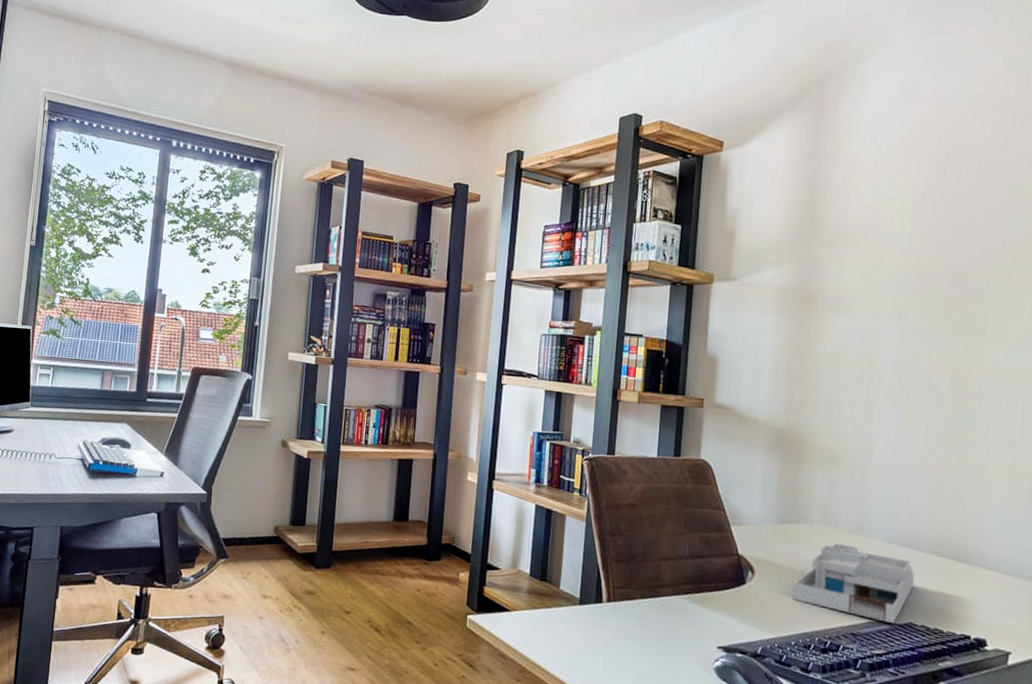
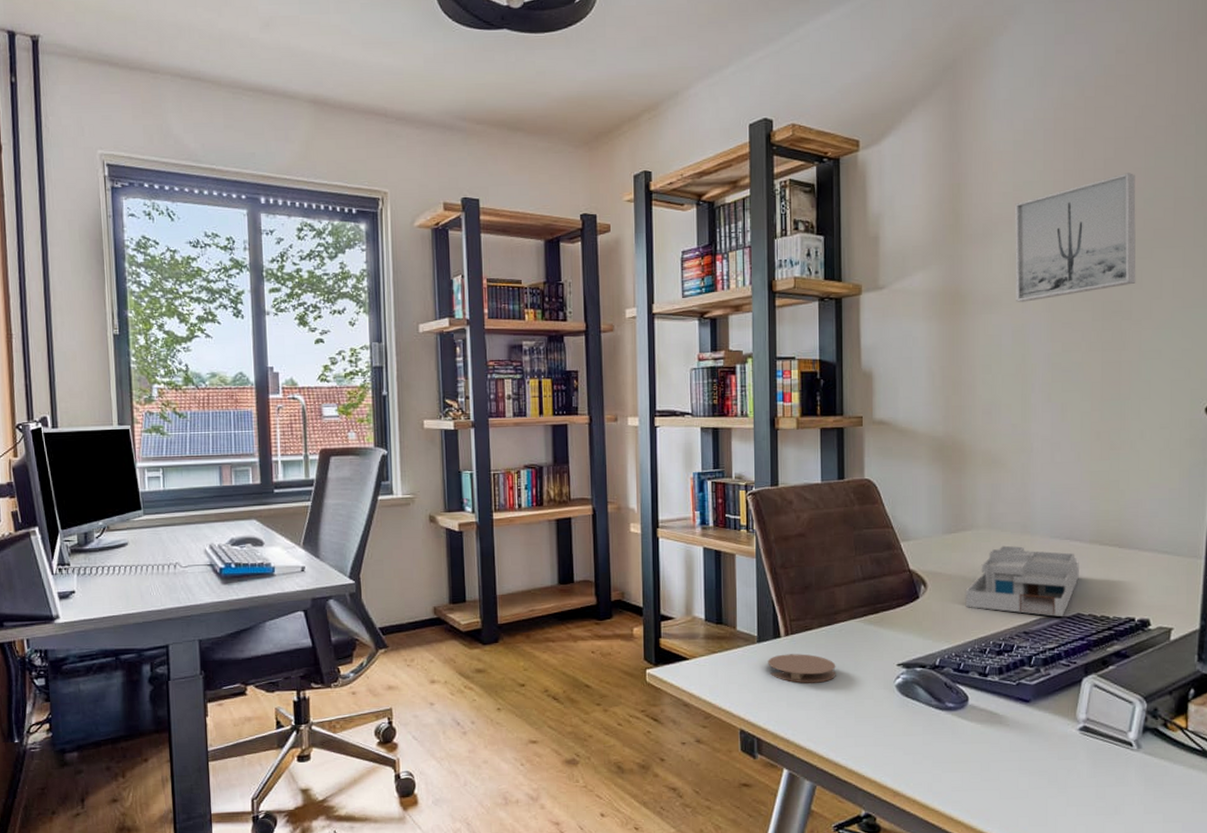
coaster: none [587,619,655,654] -> present [768,654,836,683]
wall art: none [867,196,997,308] -> present [1015,173,1136,302]

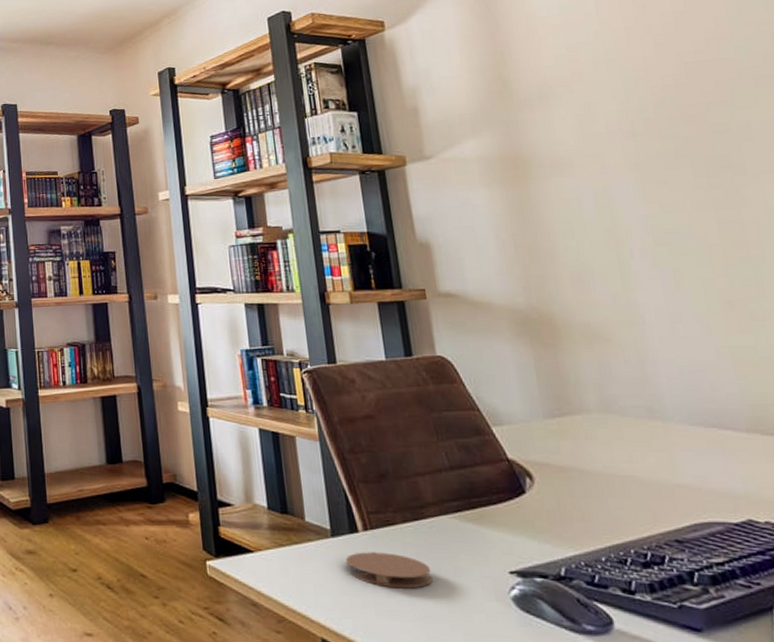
desk organizer: present [965,545,1079,618] -> none [585,433,741,524]
wall art: present [1015,173,1136,302] -> none [572,23,744,163]

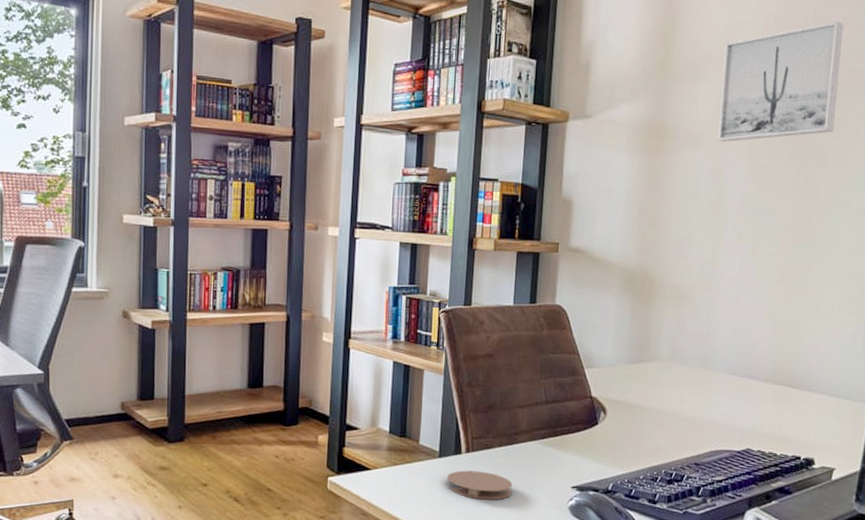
wall art: none [572,23,744,163] -> present [717,21,844,142]

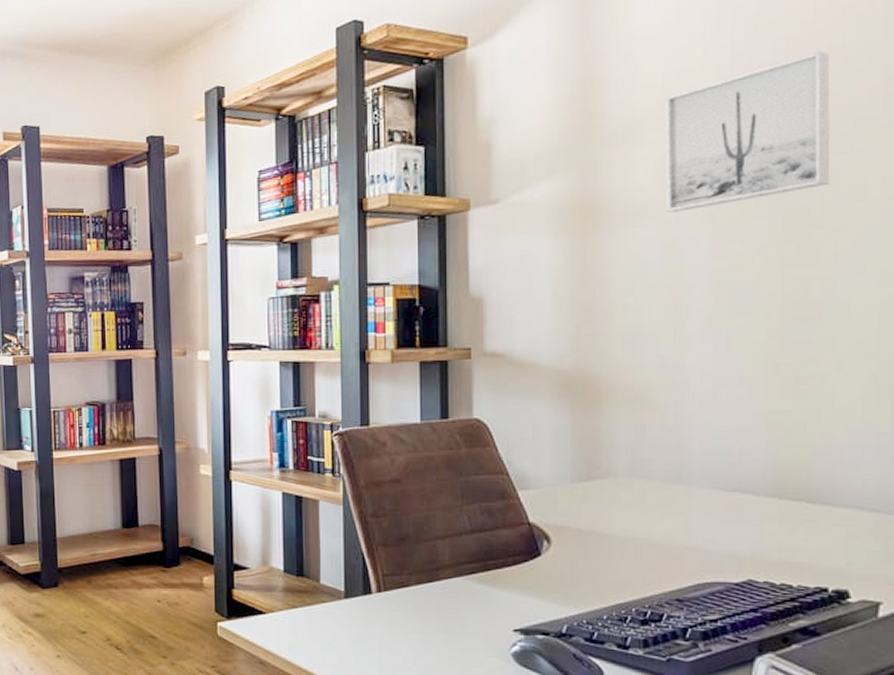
coaster: present [447,470,513,500] -> none [357,612,438,647]

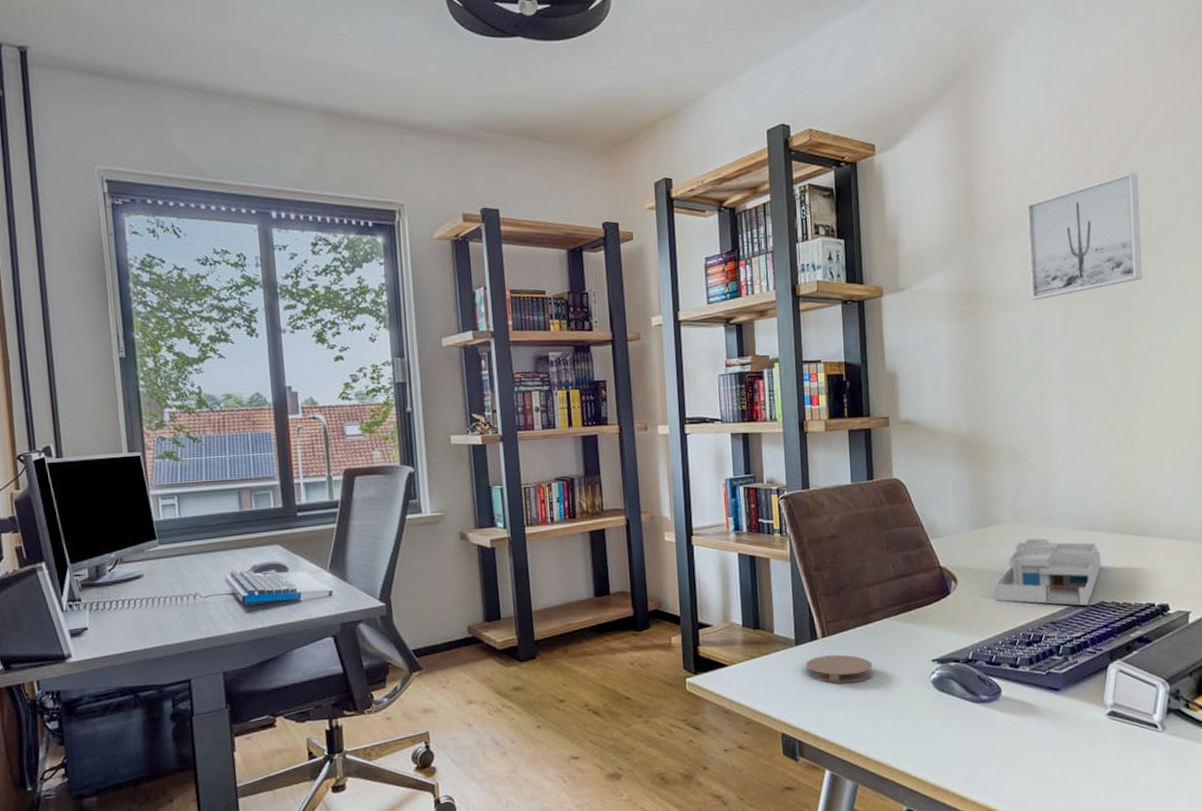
coaster: none [357,612,438,647] -> present [806,654,873,684]
desk organizer: none [600,497,751,584] -> present [994,538,1101,606]

